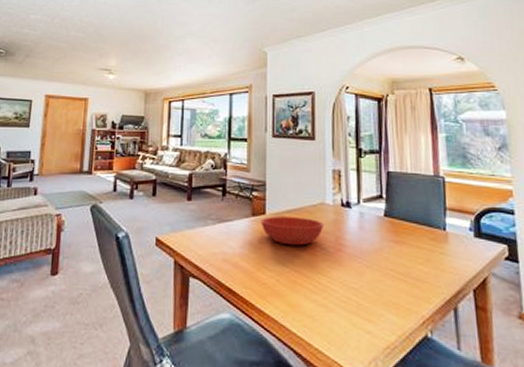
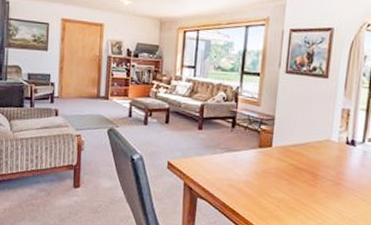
bowl: present [260,216,324,246] -> none [266,149,327,178]

